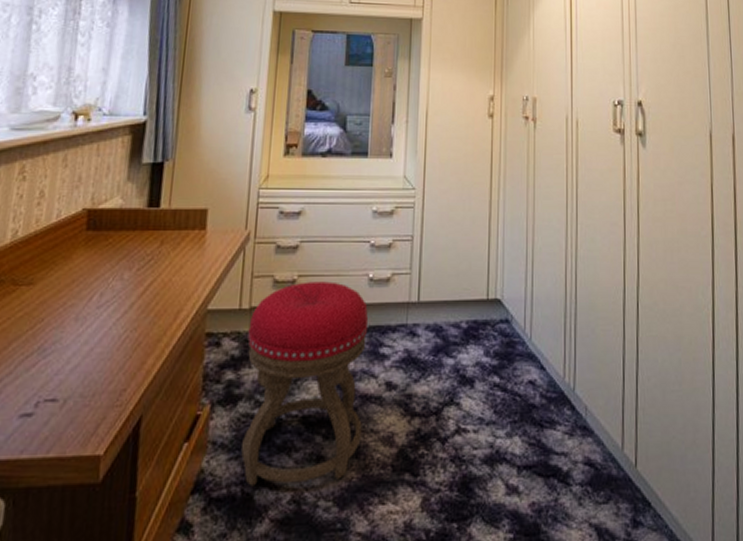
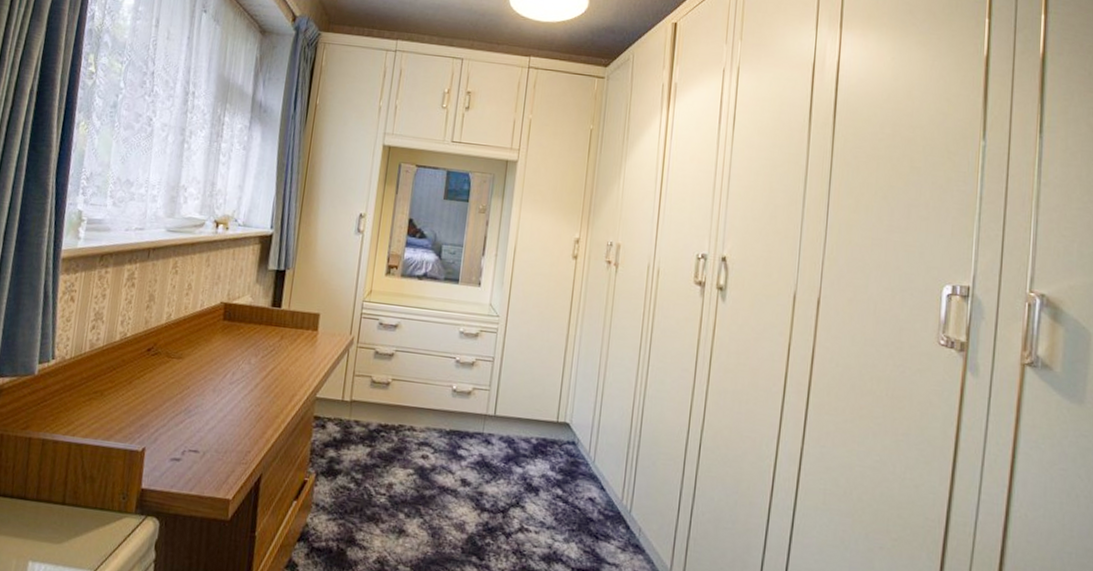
stool: present [241,281,369,487] -> none [338,385,450,551]

